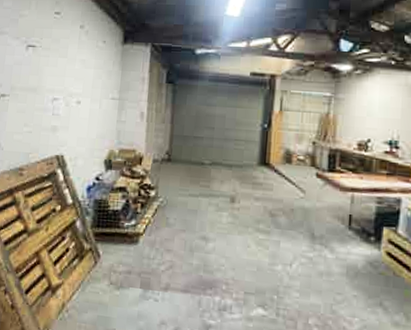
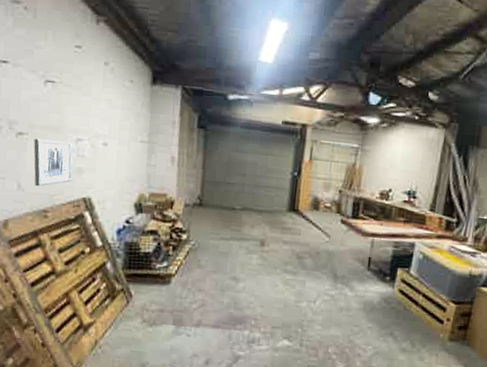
wall art: none [12,99,49,145] -> present [33,138,73,187]

